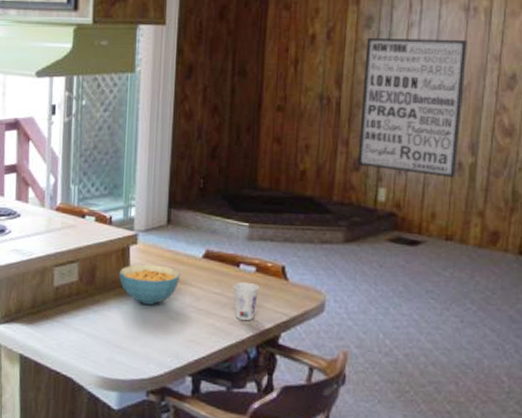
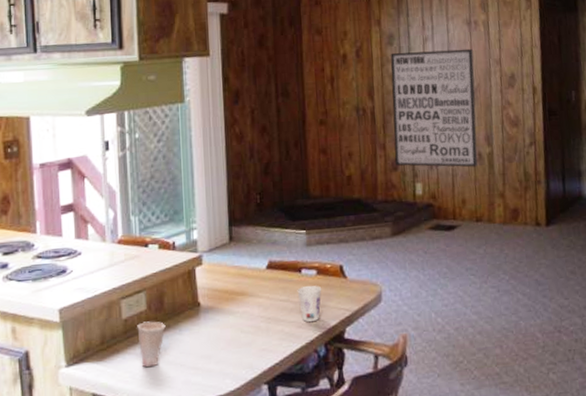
cup: none [67,292,95,339] -> present [137,321,166,368]
cereal bowl: present [119,264,181,305] -> none [187,282,247,322]

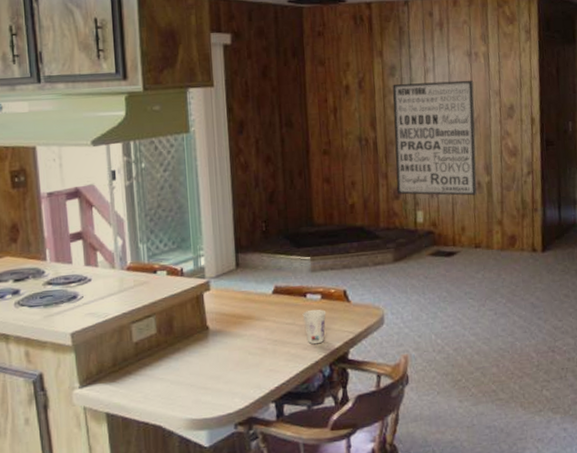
cup: present [137,321,166,368] -> none [148,344,176,388]

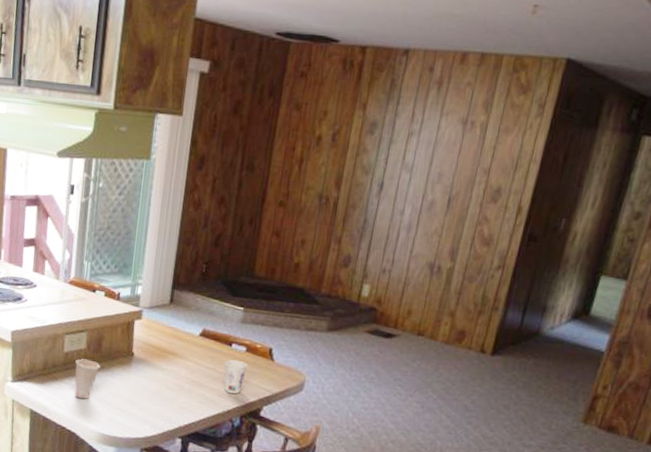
cup: none [148,344,176,388] -> present [74,358,100,400]
wall art: present [392,80,477,196] -> none [347,142,461,280]

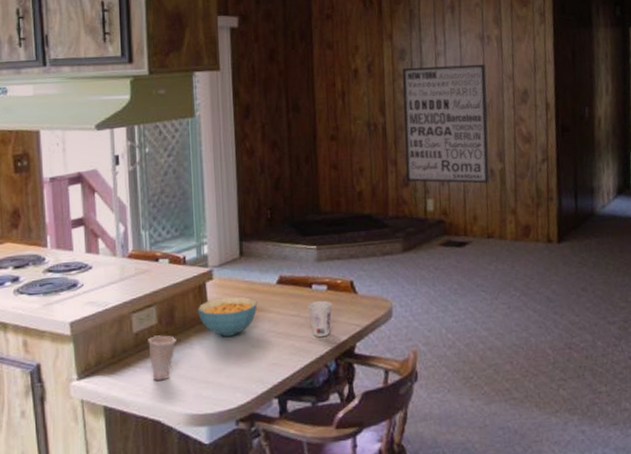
cereal bowl: none [123,337,179,374] -> present [198,296,258,337]
wall art: none [347,142,461,280] -> present [402,64,489,184]

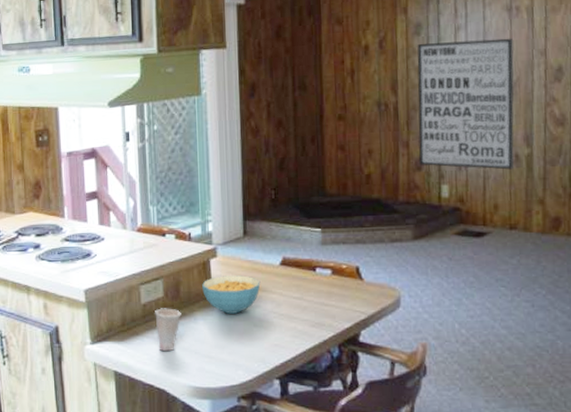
cup: present [307,300,333,338] -> none [311,284,337,322]

